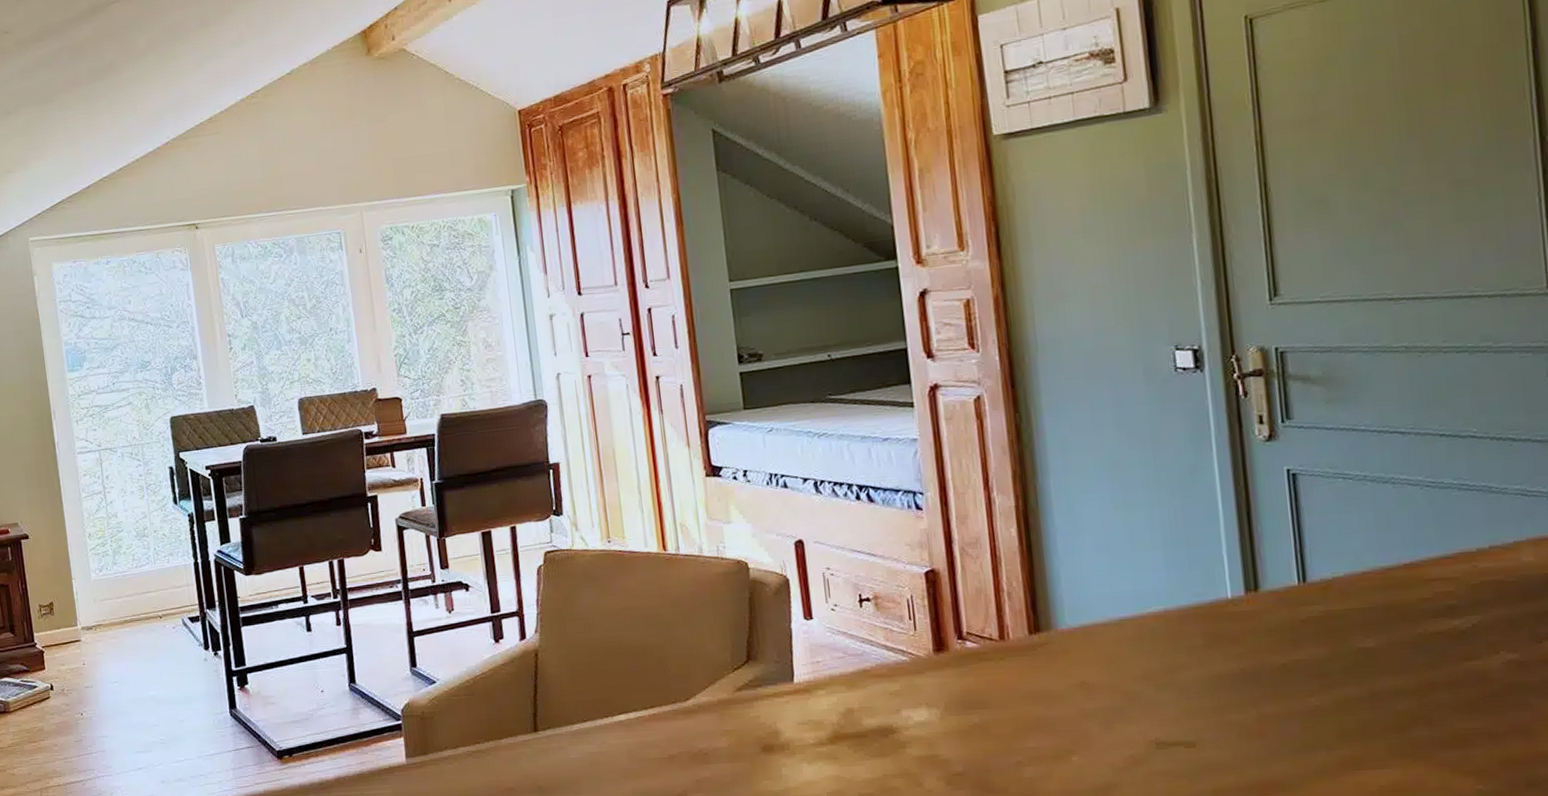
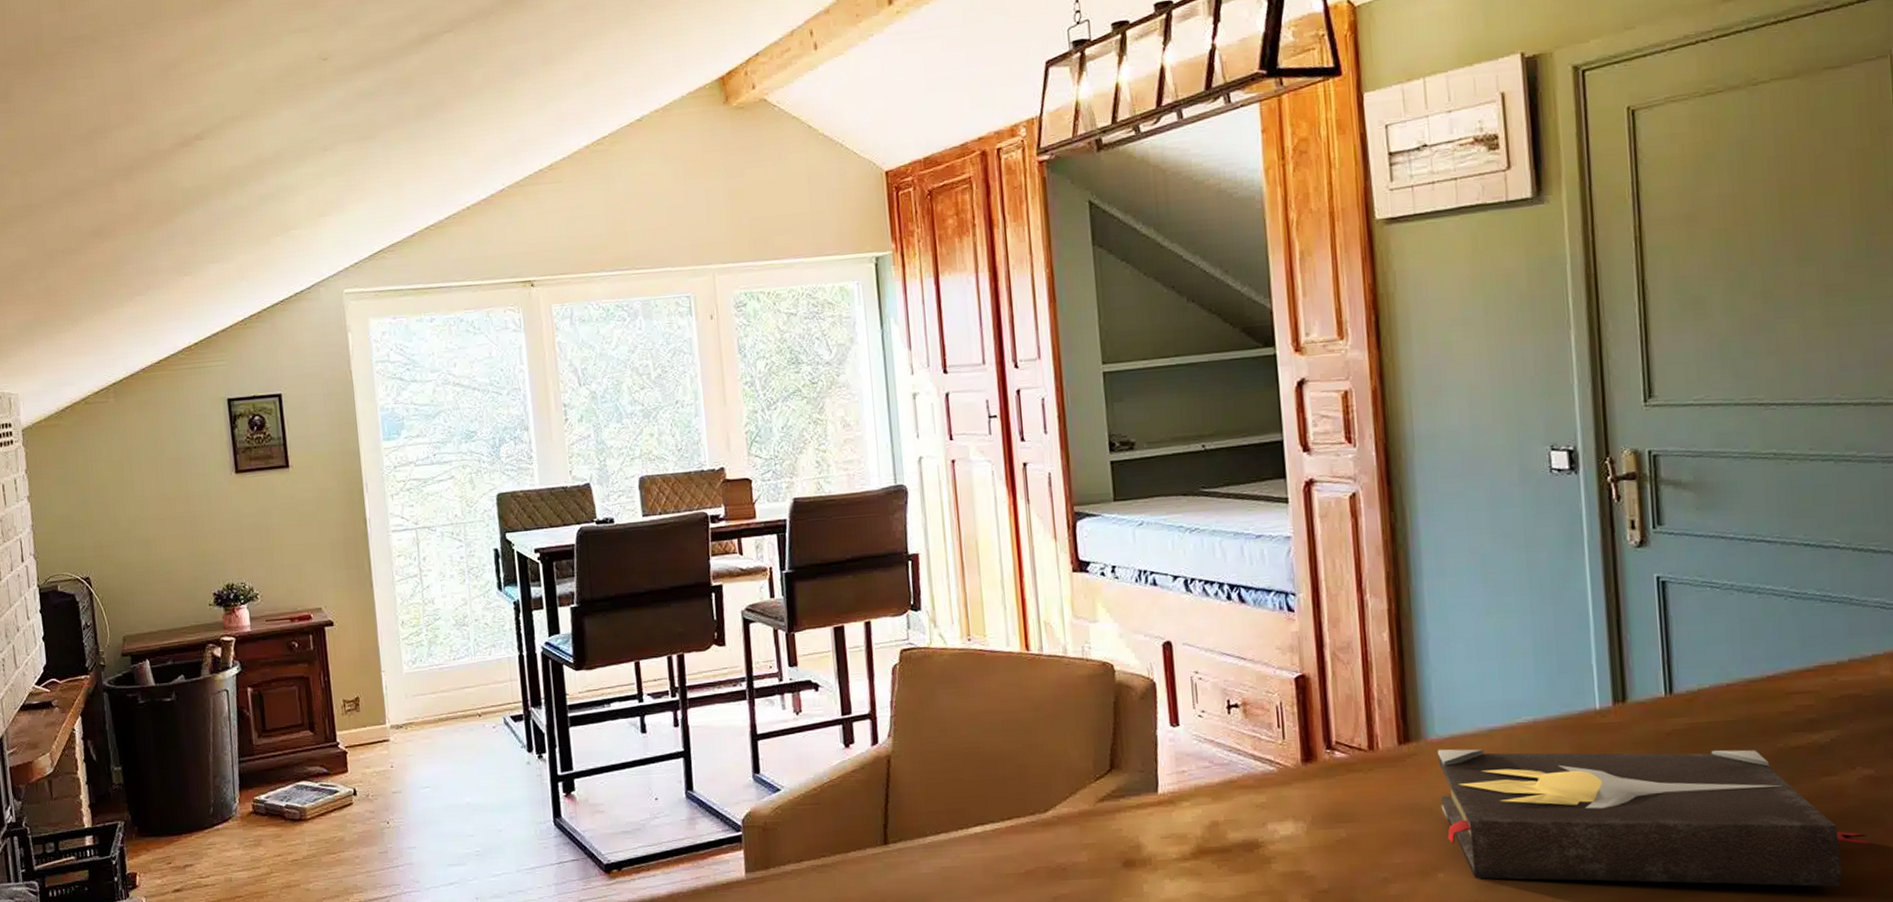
hardback book: none [1069,636,1520,769] -> present [1438,749,1874,887]

